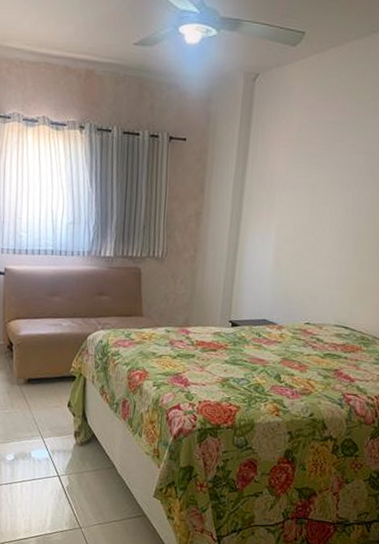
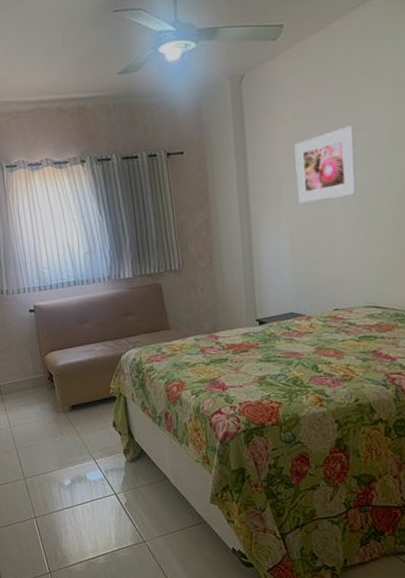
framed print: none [290,146,353,215] -> present [294,125,356,203]

